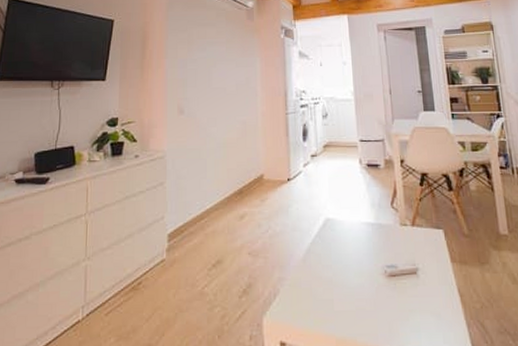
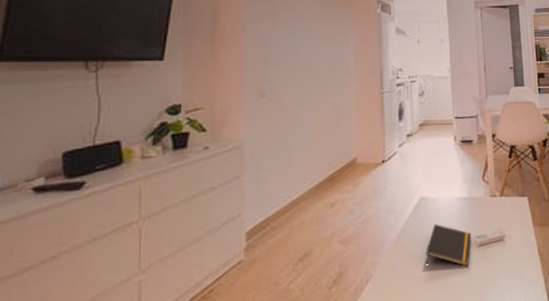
notepad: none [332,248,381,297] -> present [426,224,471,267]

